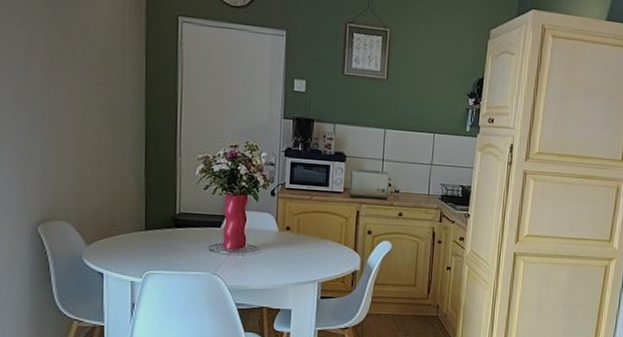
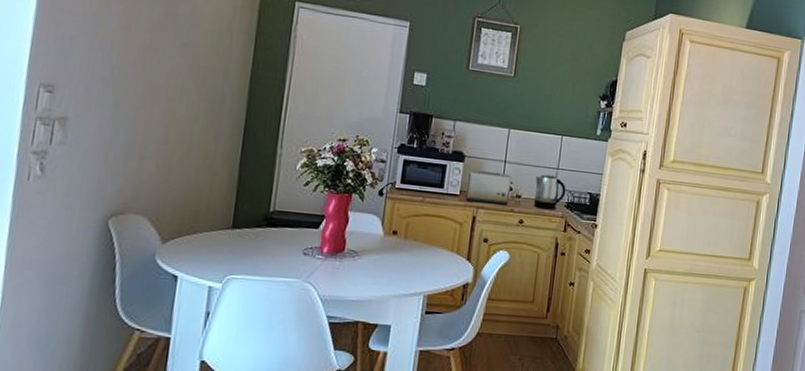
kettle: none [410,169,440,203] -> present [533,174,566,210]

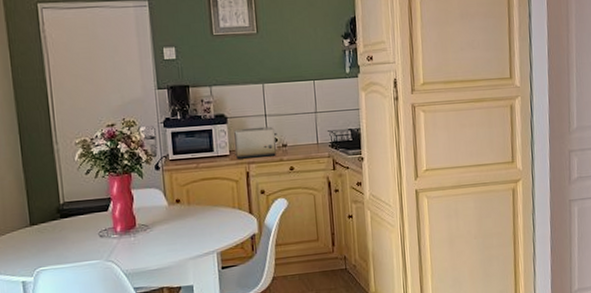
kettle: present [533,174,566,210] -> none [297,119,328,153]

